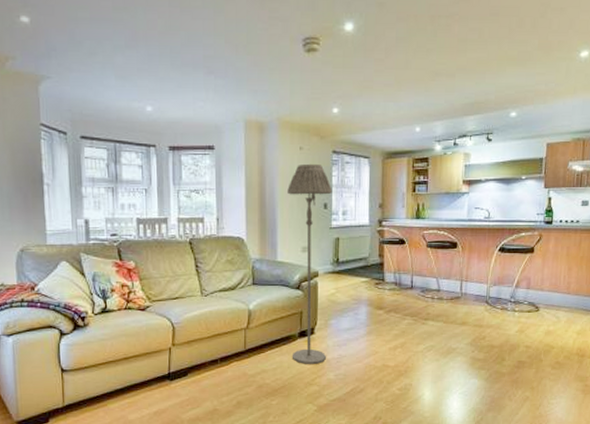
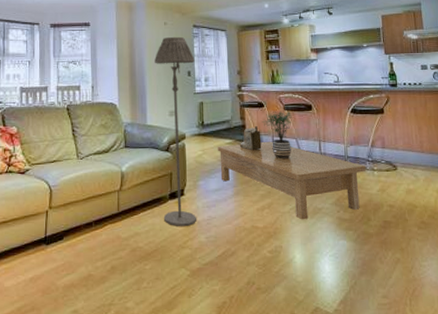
coffee table: none [352,280,507,359] -> present [217,141,366,220]
decorative box: none [376,264,400,290] -> present [240,126,262,151]
potted plant: none [402,248,435,299] -> present [262,110,292,160]

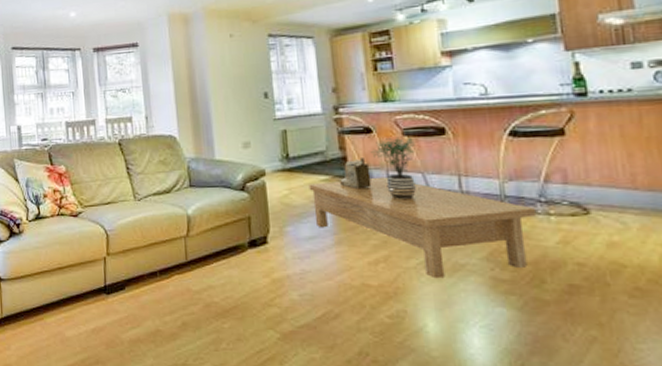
floor lamp: present [155,36,196,226] -> none [220,50,285,280]

